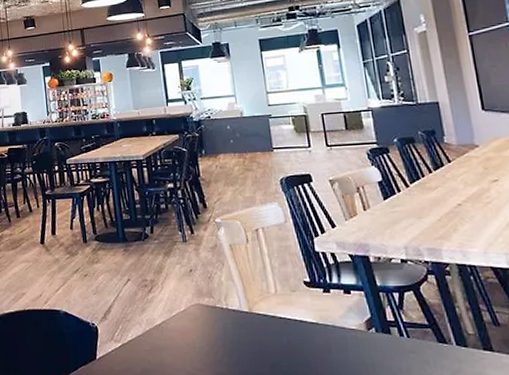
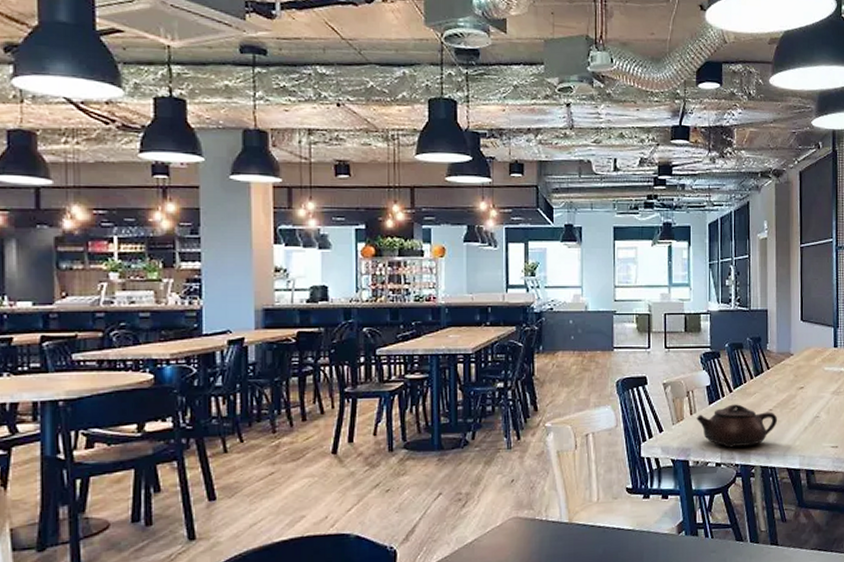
teapot: none [371,199,471,244] -> present [696,404,778,448]

